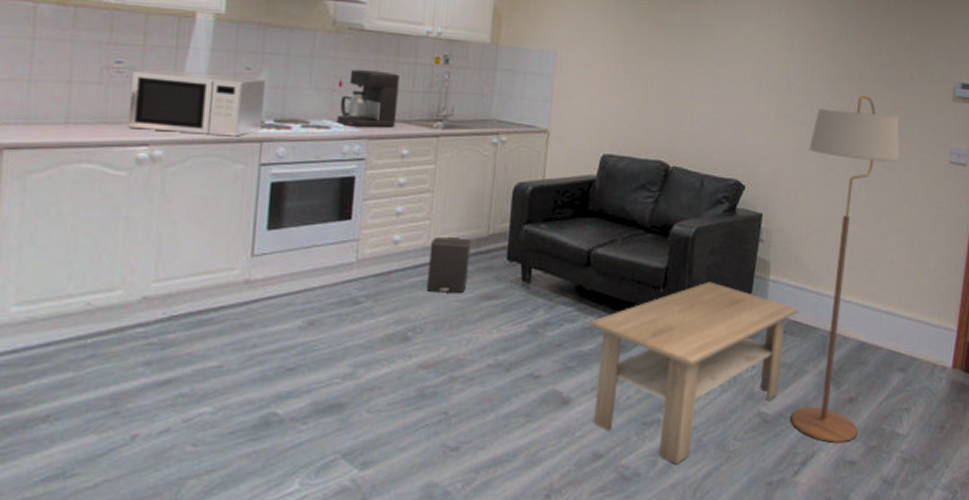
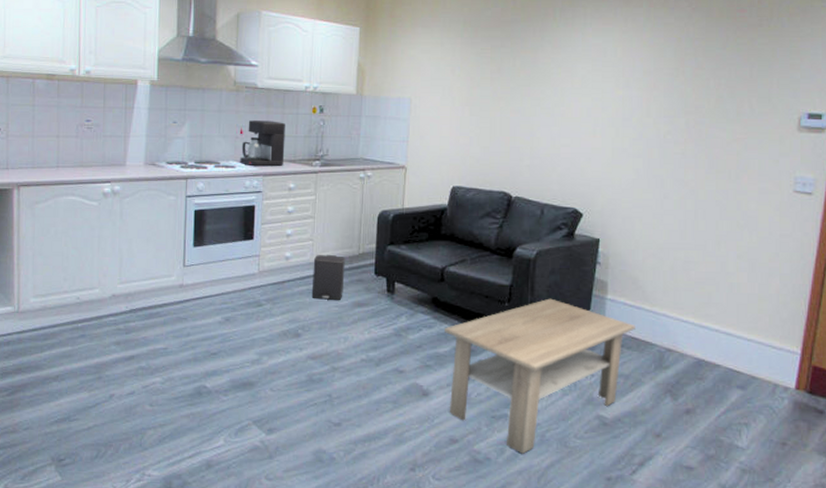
microwave: present [128,69,265,137] -> none [97,125,187,175]
floor lamp: present [791,95,901,444] -> none [628,128,741,450]

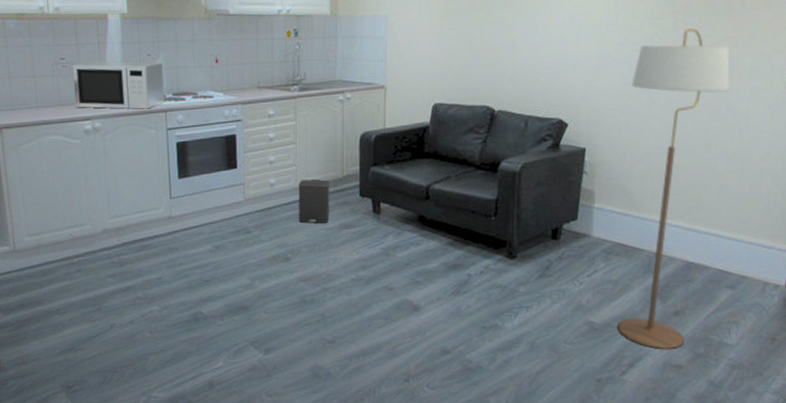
microwave: none [97,125,187,175] -> present [73,61,165,110]
coffee maker: present [240,120,285,167] -> none [217,47,262,96]
coffee table: present [445,298,635,454] -> none [432,210,623,361]
floor lamp: none [628,128,741,450] -> present [618,28,731,350]

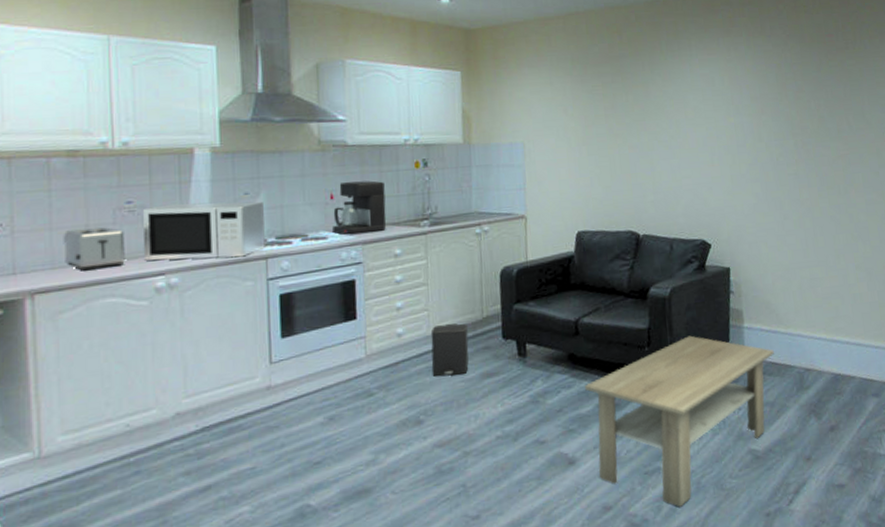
toaster: none [19,78,62,113] -> present [64,227,125,271]
coffee maker: none [217,47,262,96] -> present [333,180,387,235]
coffee table: none [432,210,623,361] -> present [585,335,774,507]
floor lamp: present [618,28,731,350] -> none [765,148,850,470]

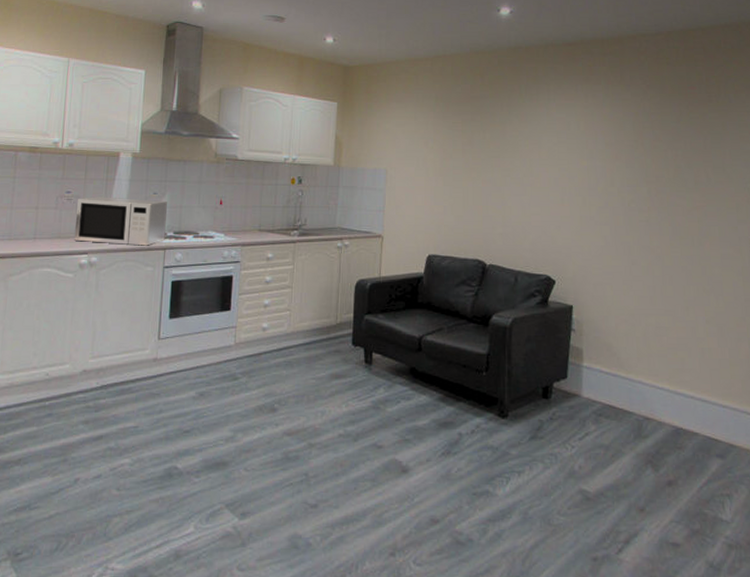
toaster: present [64,227,125,271] -> none [19,210,63,244]
coffee maker: present [333,180,387,235] -> none [219,191,264,237]
pedal bin: present [430,323,469,377] -> none [288,324,322,372]
coffee table: present [585,335,774,507] -> none [423,367,613,534]

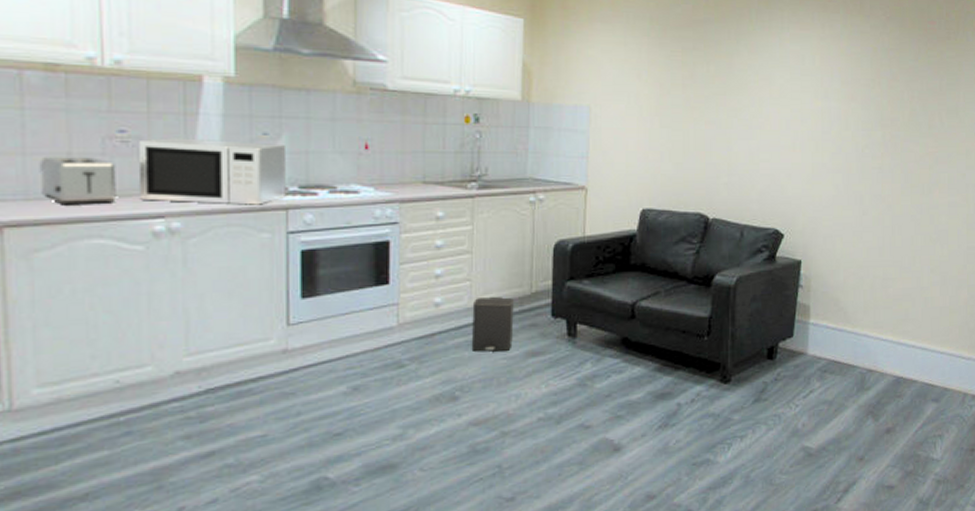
toaster: none [19,210,63,244] -> present [41,157,116,206]
pedal bin: none [288,324,322,372] -> present [471,296,514,352]

